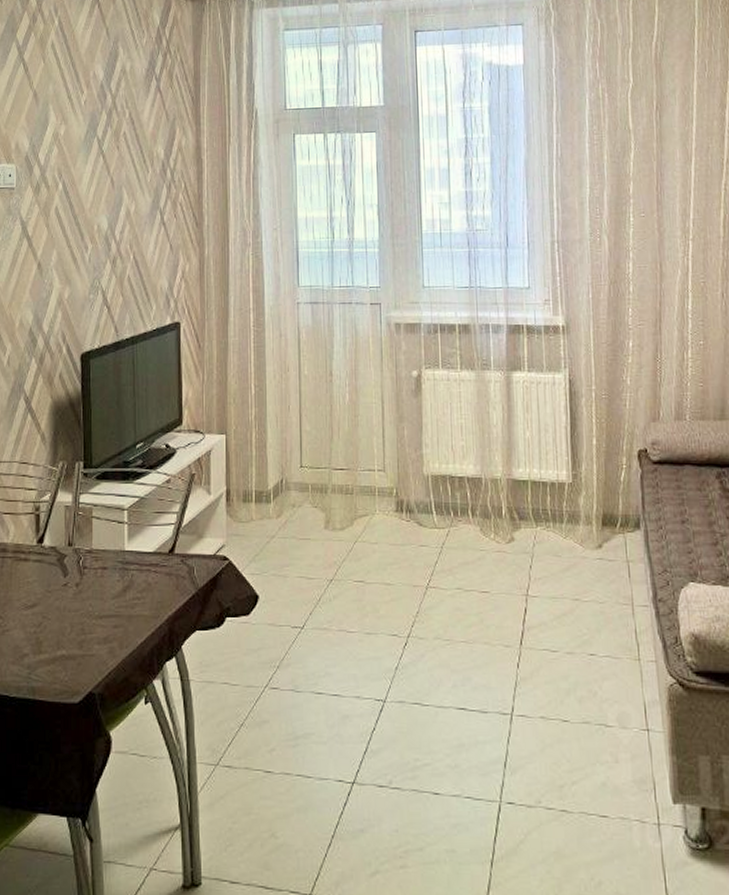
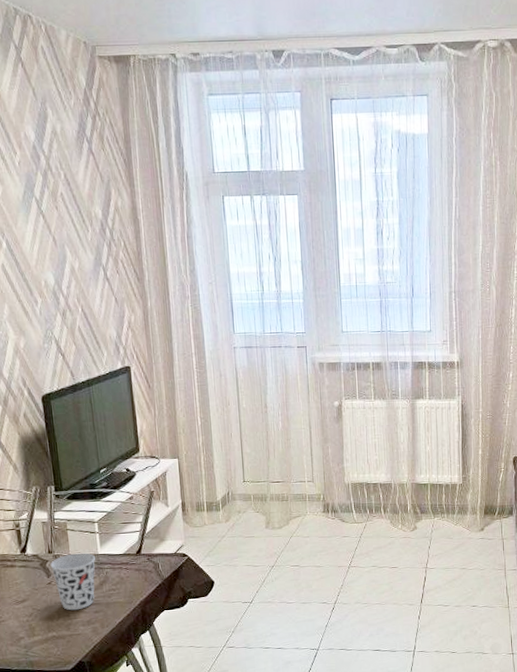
cup: none [68,548,122,623] -> present [50,553,96,611]

